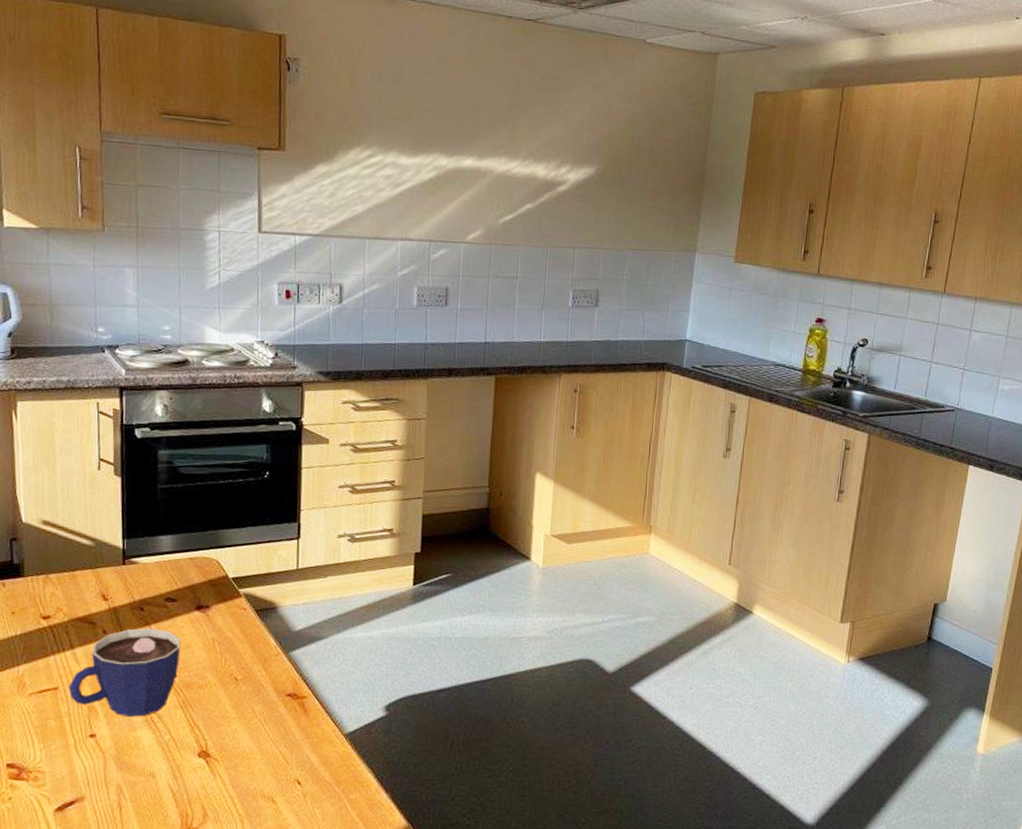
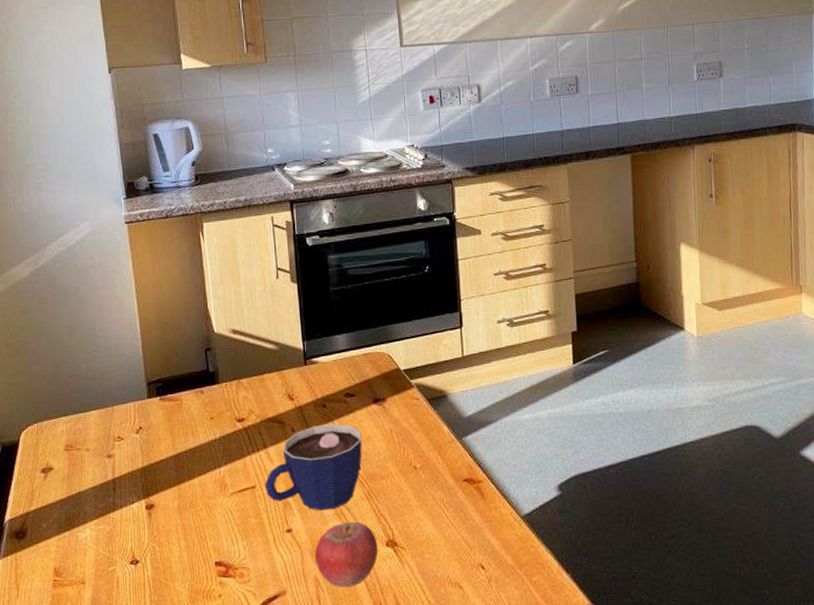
fruit: none [119,730,189,797] -> present [315,521,378,588]

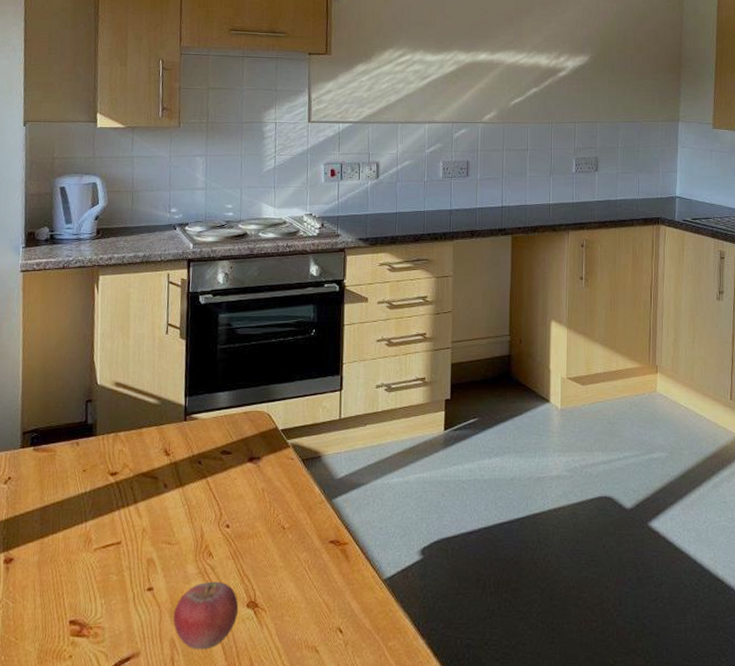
cup: present [264,424,362,511] -> none [130,481,234,570]

